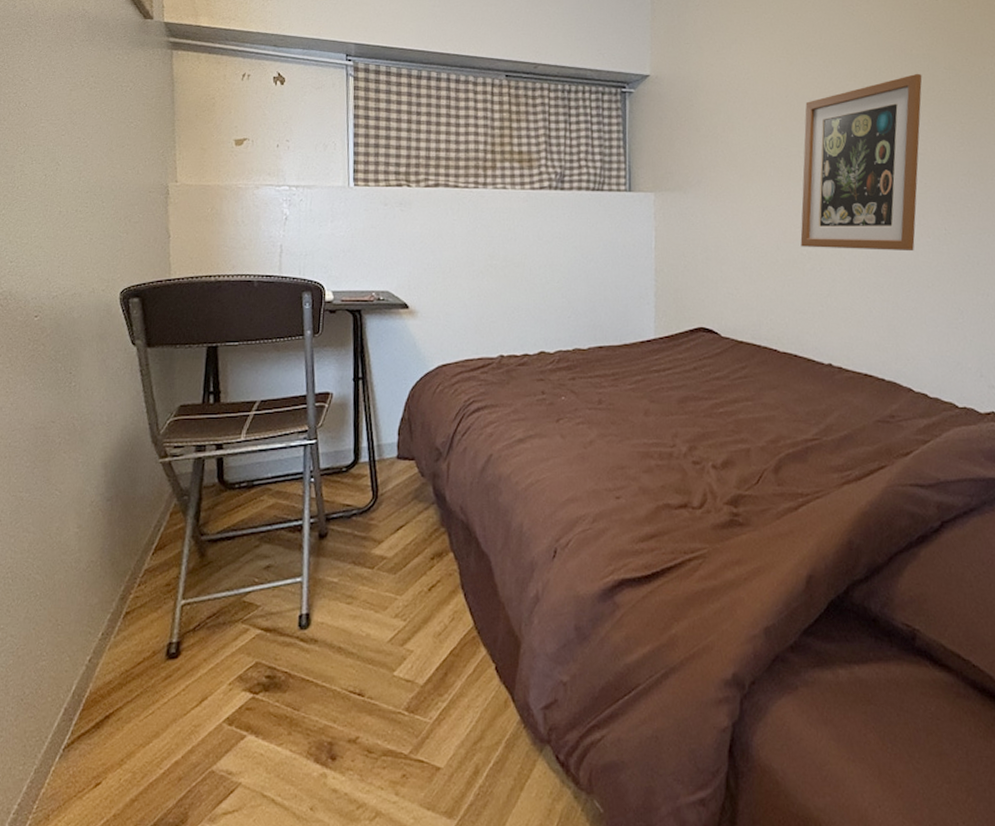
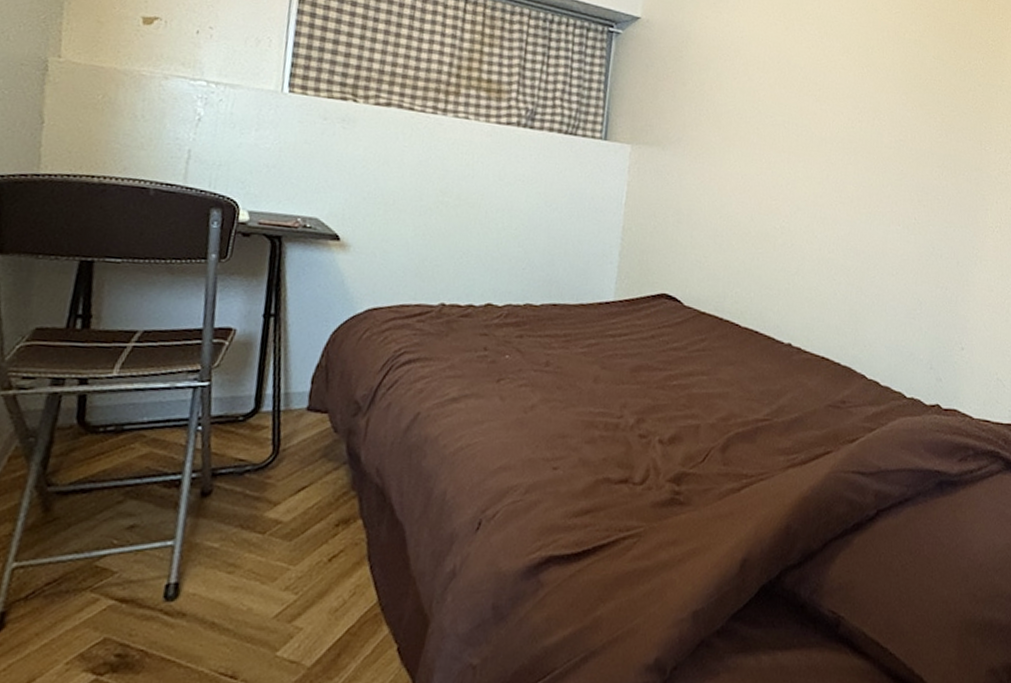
wall art: present [800,73,922,252] -> none [775,58,912,238]

